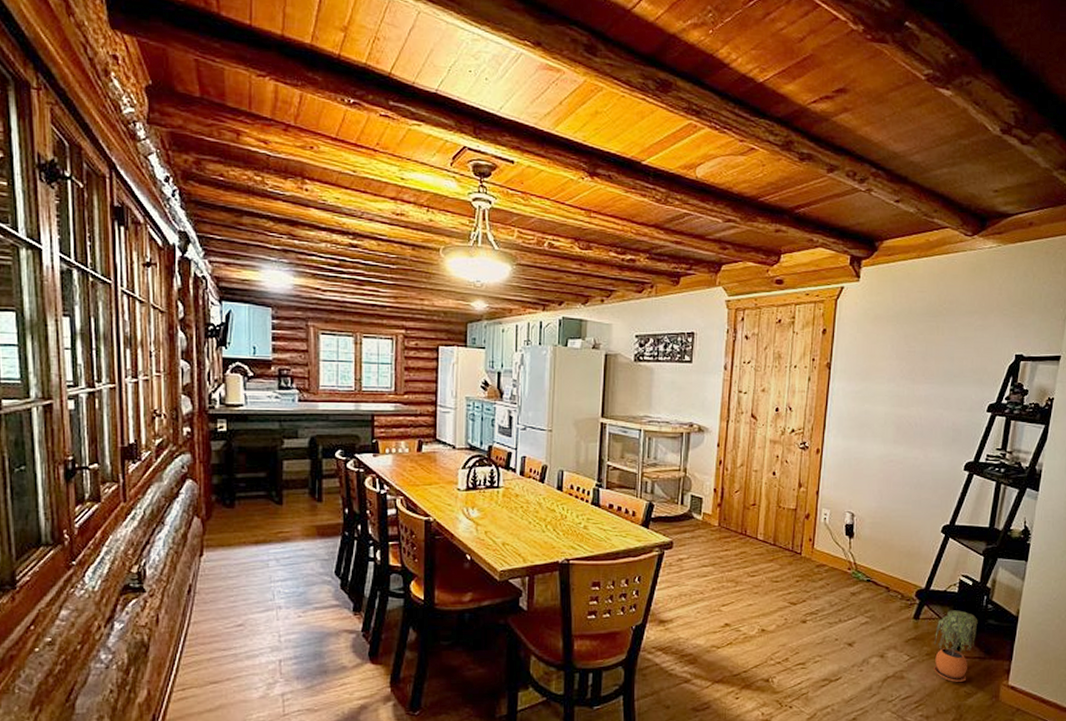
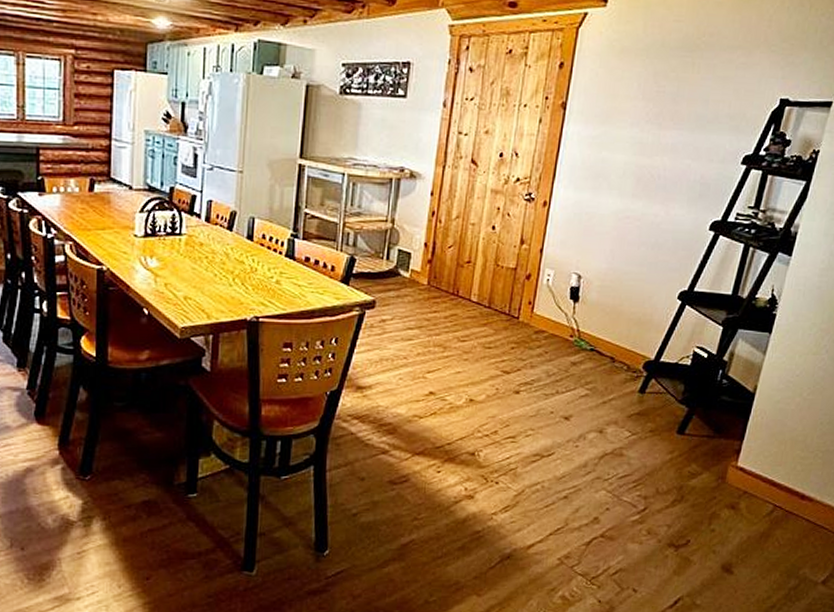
potted plant: present [933,610,978,682] -> none [657,384,710,461]

